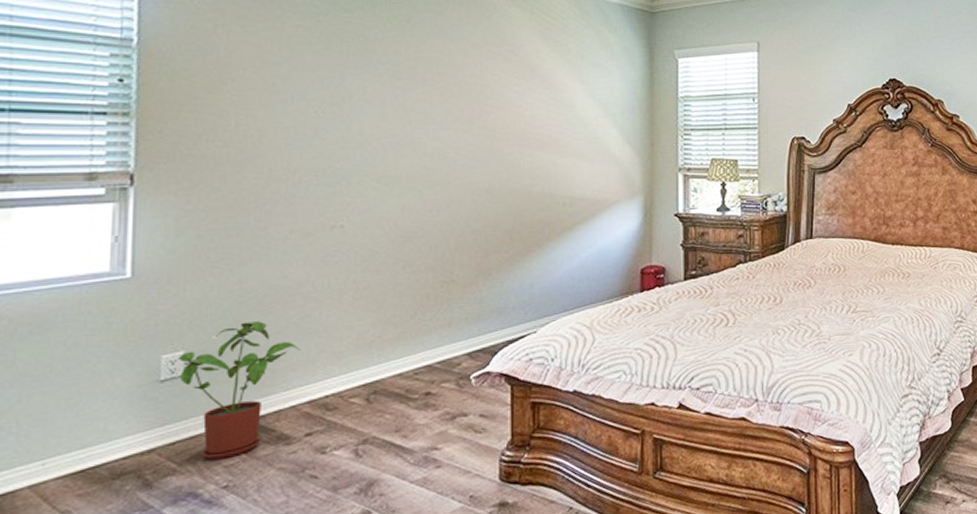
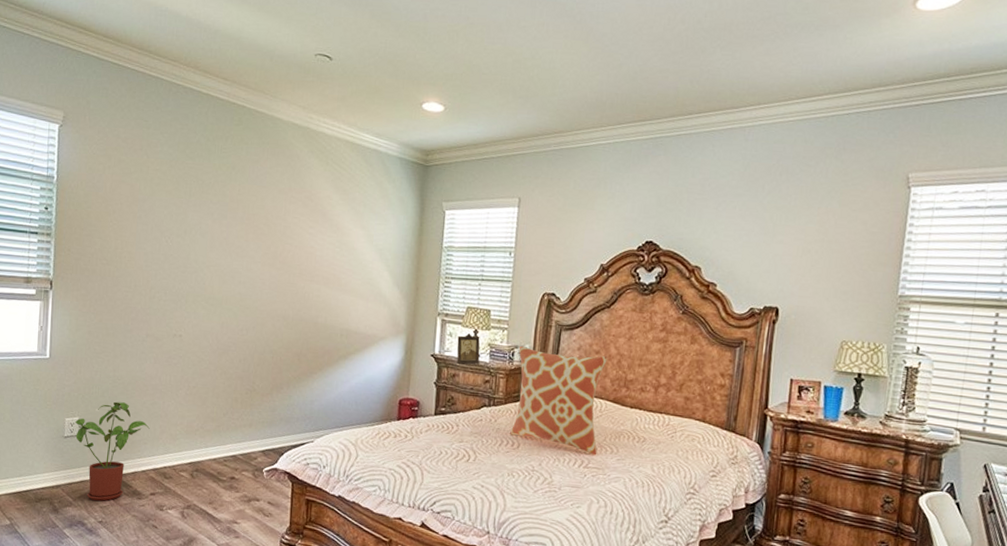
photo frame: none [703,187,730,221] -> present [456,334,480,365]
pillow: none [771,194,864,298] -> present [510,345,607,455]

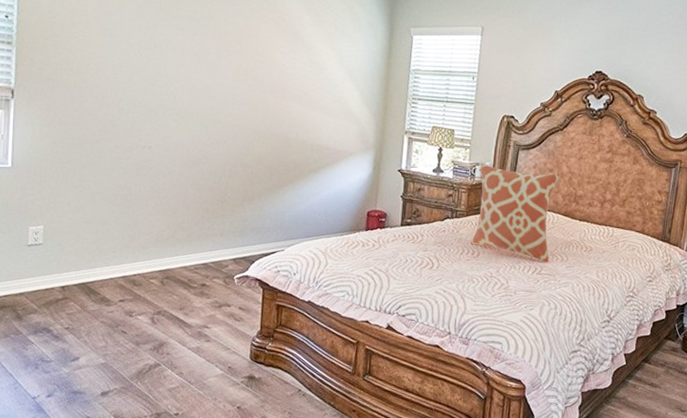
house plant: present [75,401,150,501] -> none [40,211,118,308]
photo frame: present [456,334,480,365] -> none [422,151,444,180]

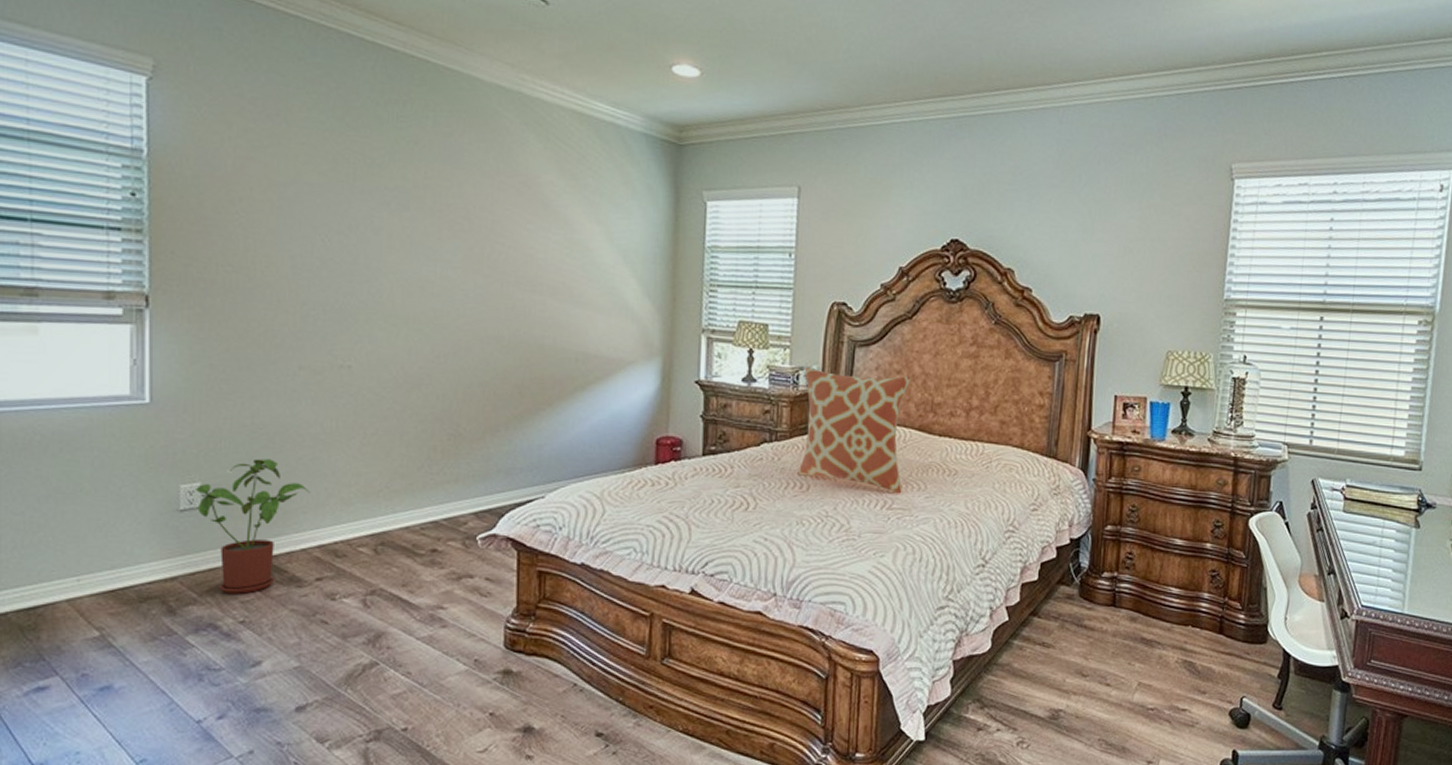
house plant: none [40,211,118,308] -> present [196,459,310,594]

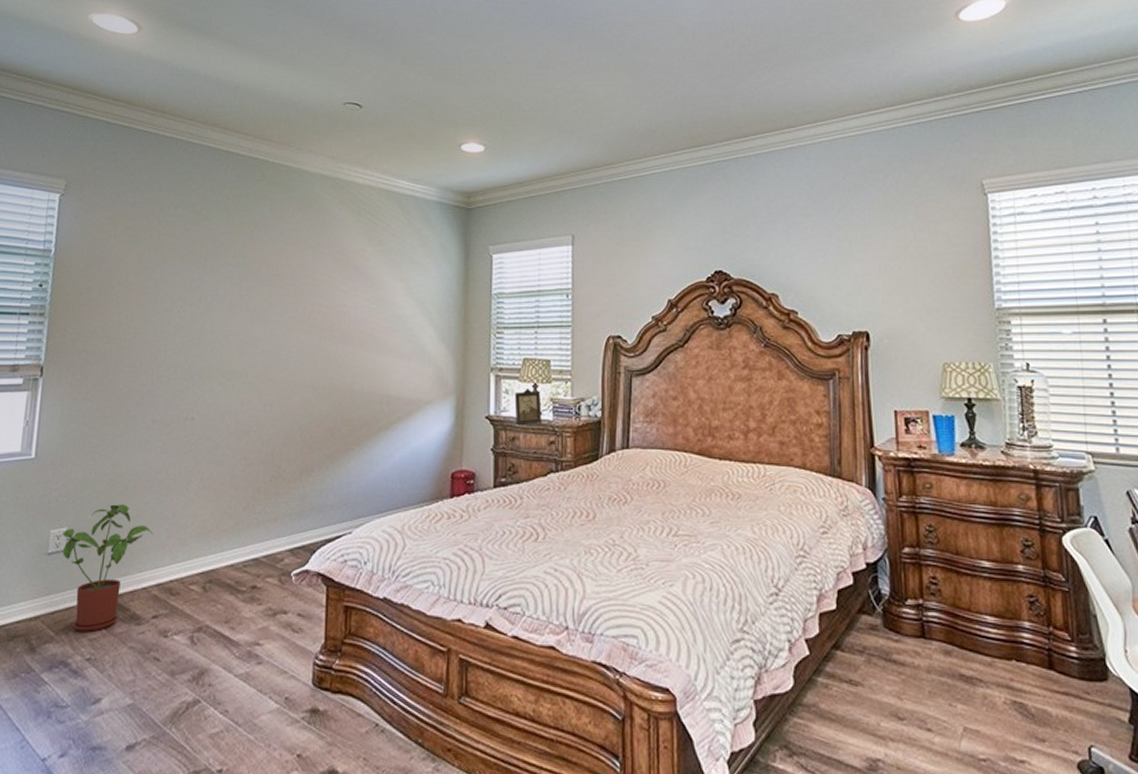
photo frame: none [727,354,757,392] -> present [514,389,542,425]
pillow: present [797,366,911,494] -> none [583,397,687,520]

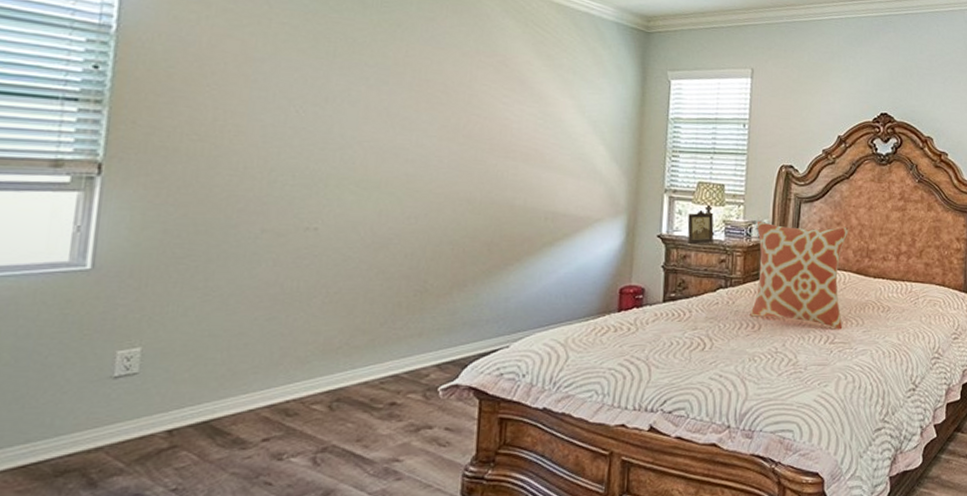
house plant: present [62,504,153,632] -> none [134,321,263,461]
pillow: none [583,397,687,520] -> present [750,220,849,330]

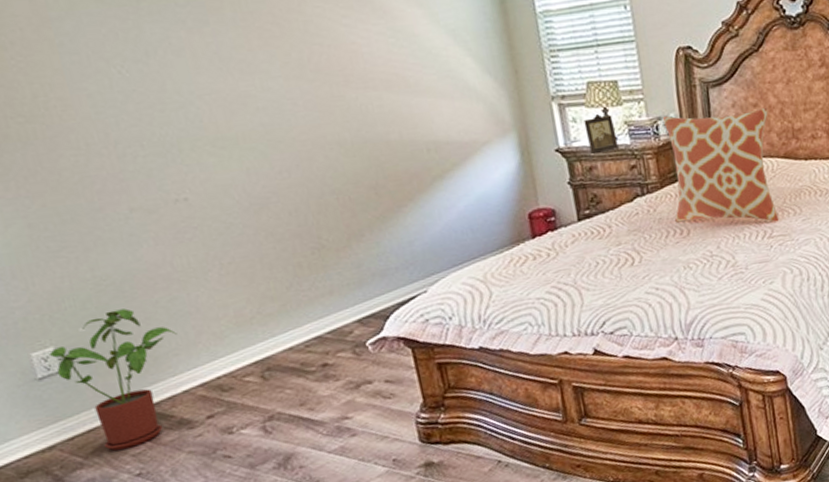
house plant: none [134,321,263,461] -> present [49,308,177,451]

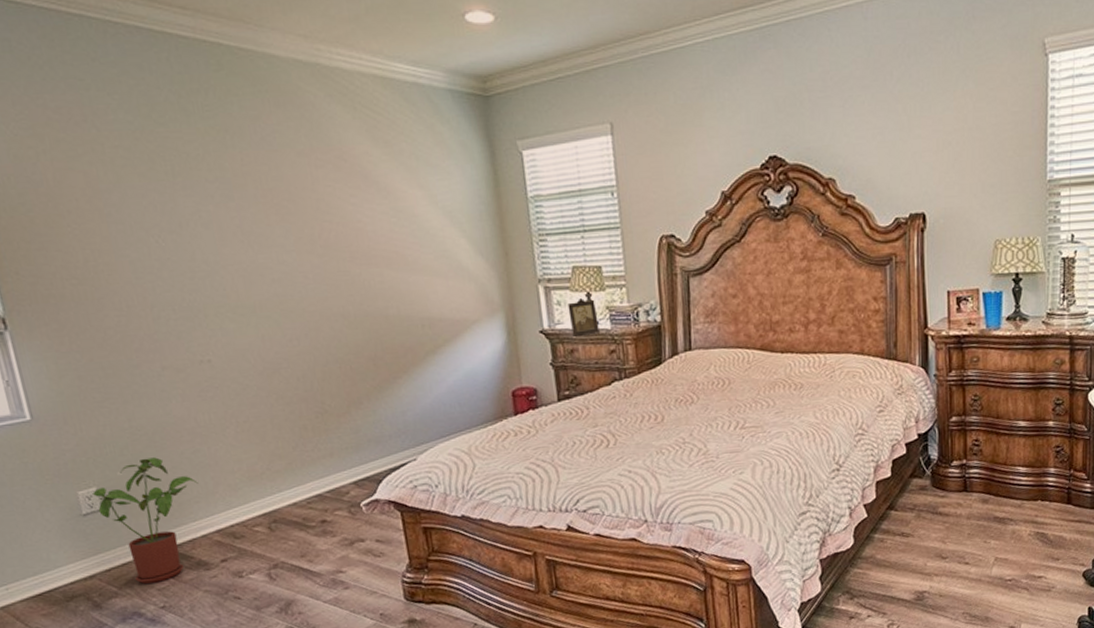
pillow: present [662,107,779,223] -> none [643,298,753,413]

